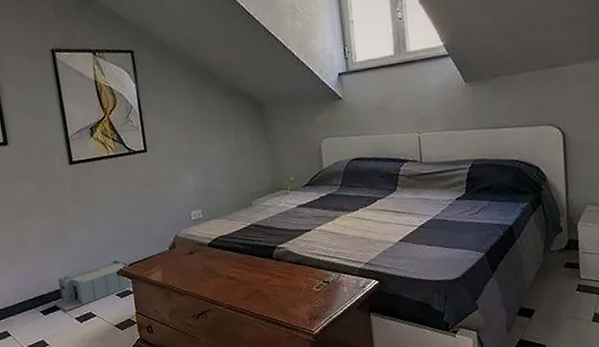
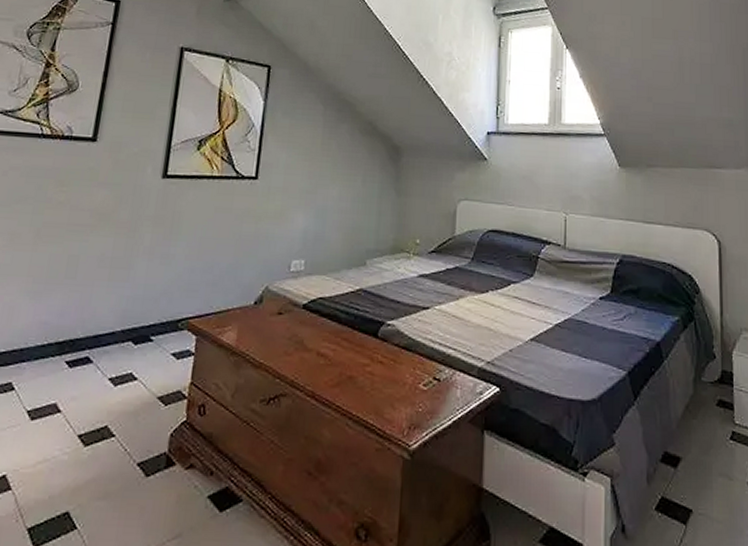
storage bin: present [52,260,134,311] -> none [85,306,200,366]

